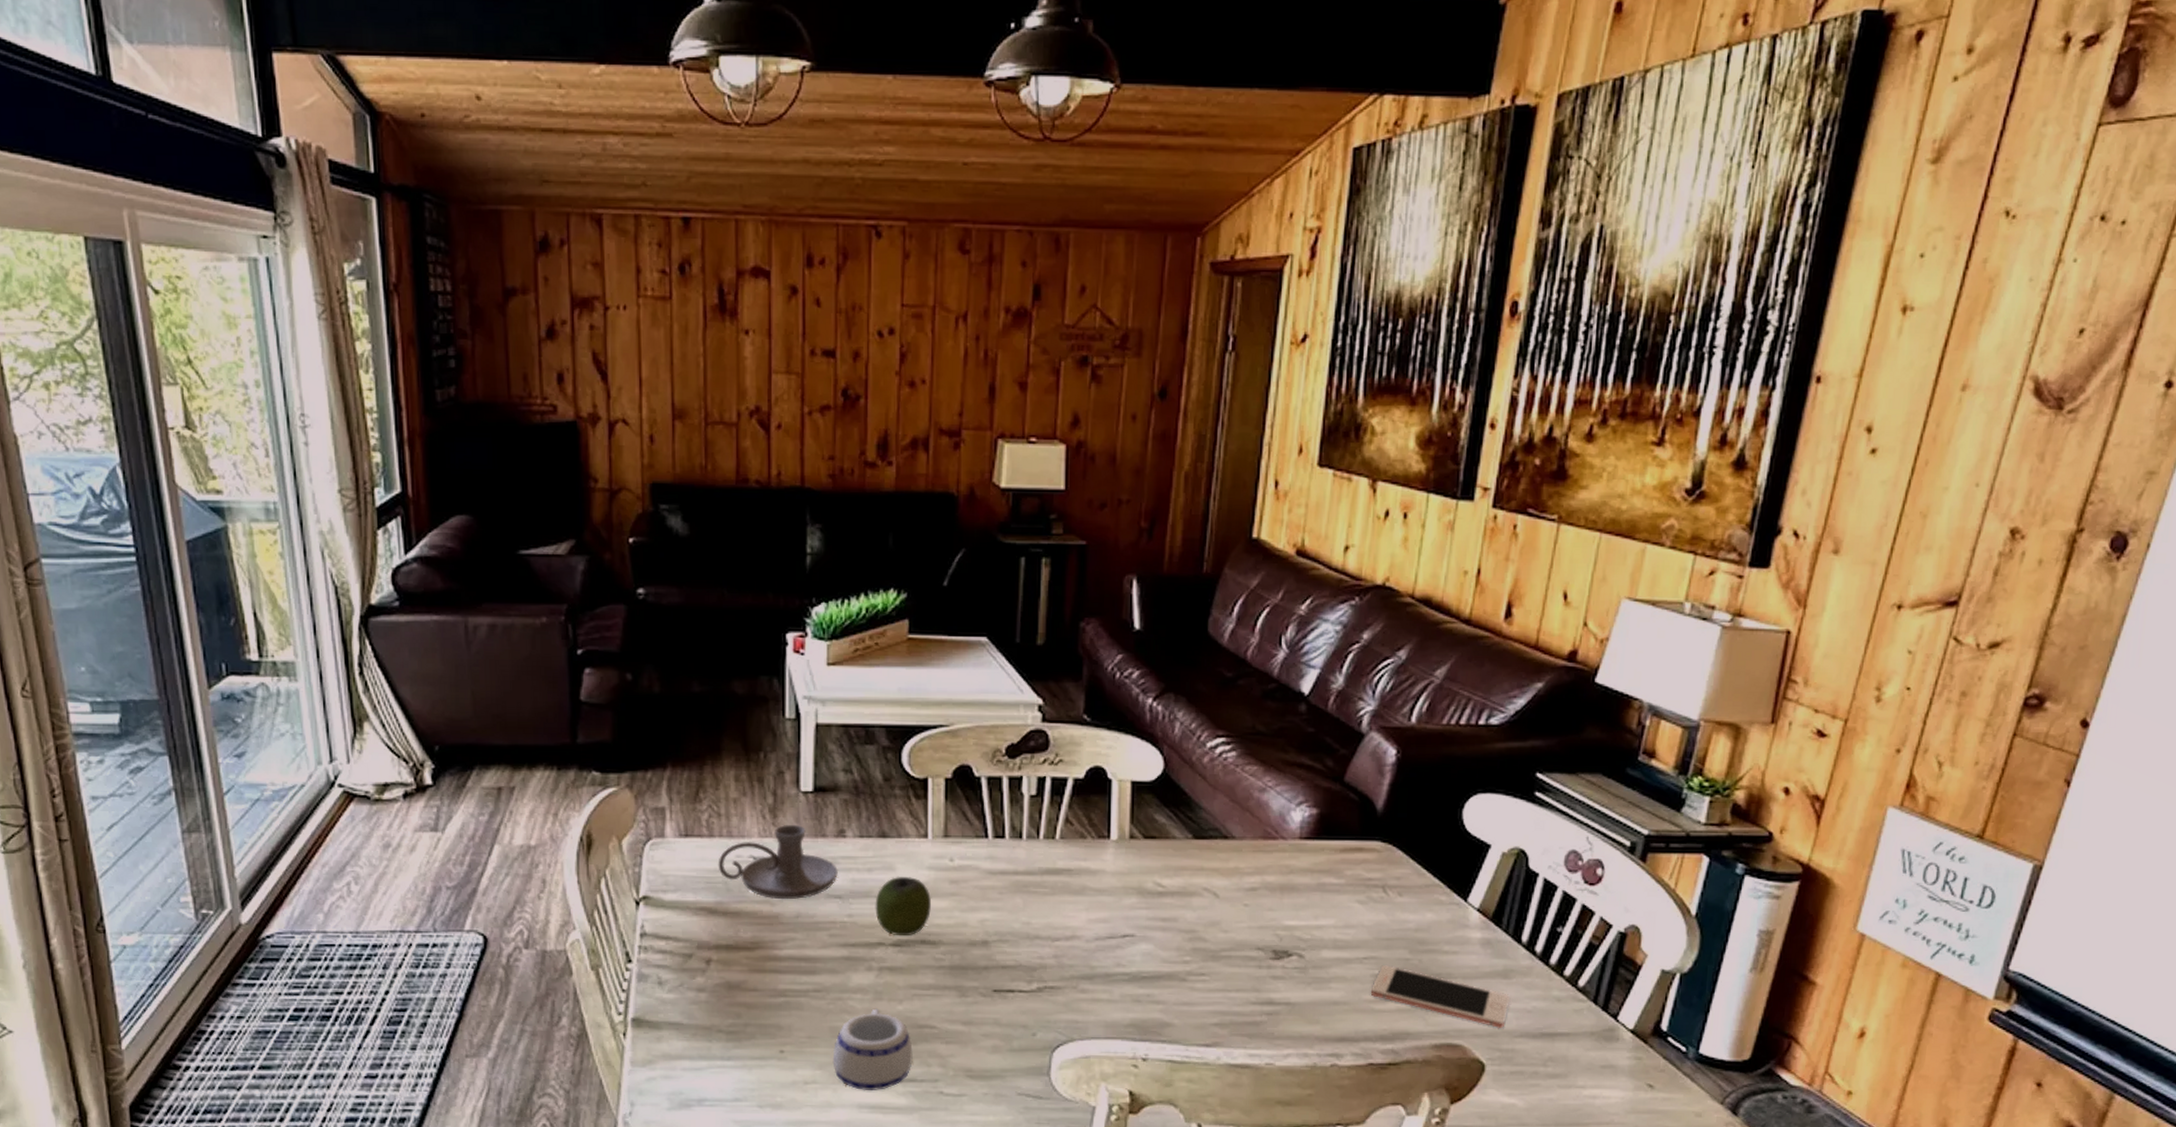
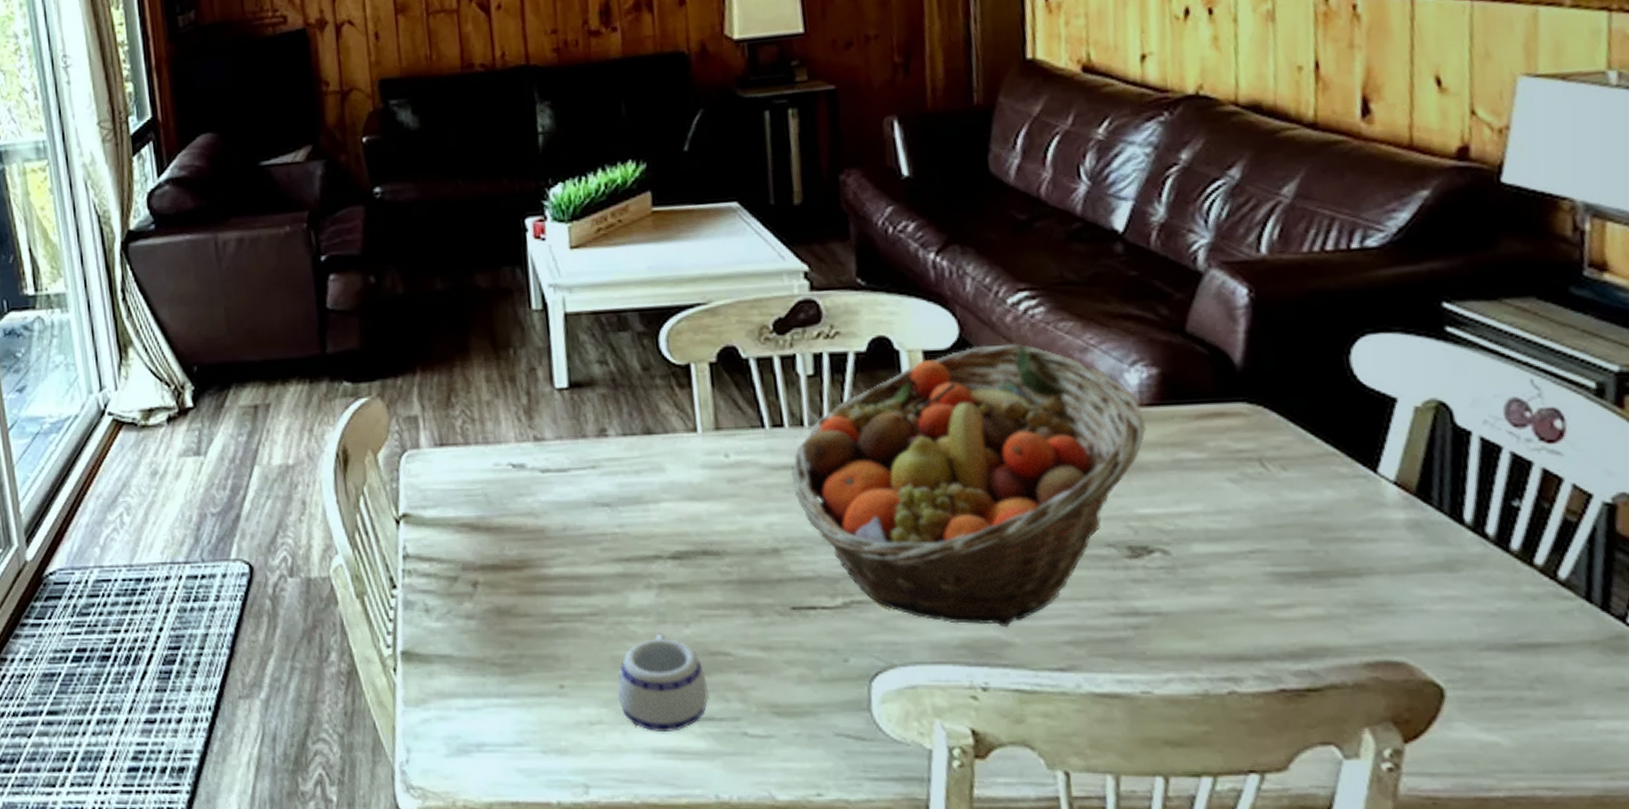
candle holder: present [718,824,839,900] -> none [476,425,604,511]
apple: present [875,876,932,936] -> none [647,477,710,547]
fruit basket: none [1006,780,1302,1012] -> present [791,343,1147,628]
cell phone: present [1371,964,1511,1029] -> none [1266,558,1464,640]

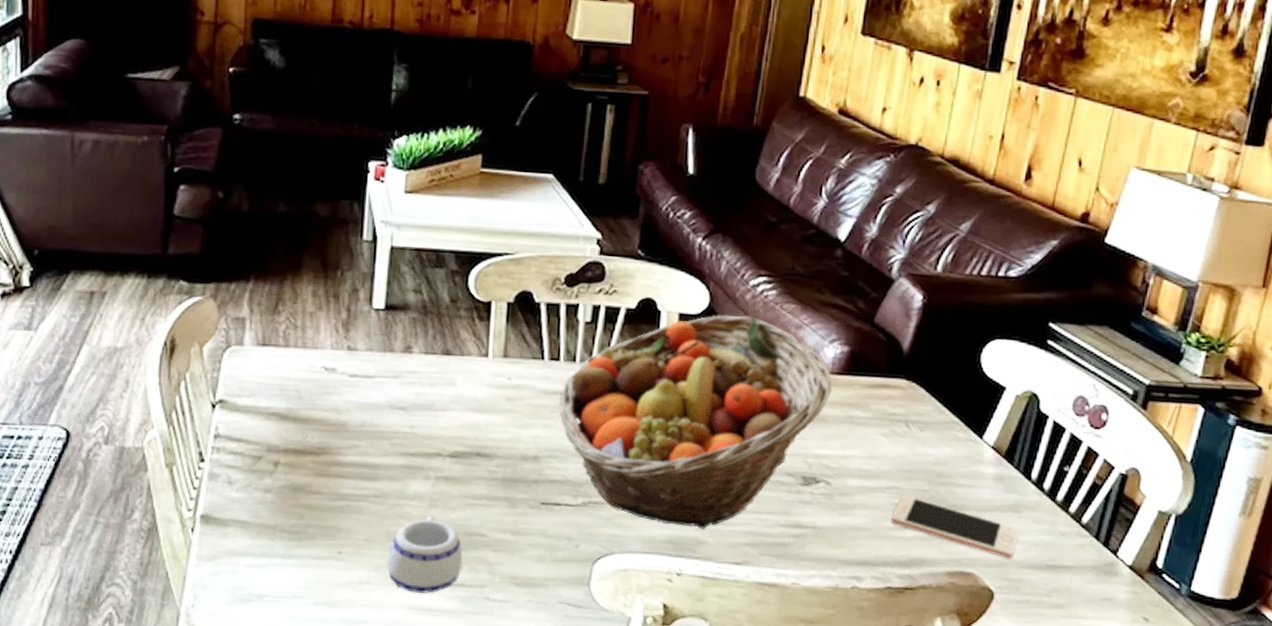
cell phone: none [1266,558,1464,640] -> present [892,494,1020,560]

